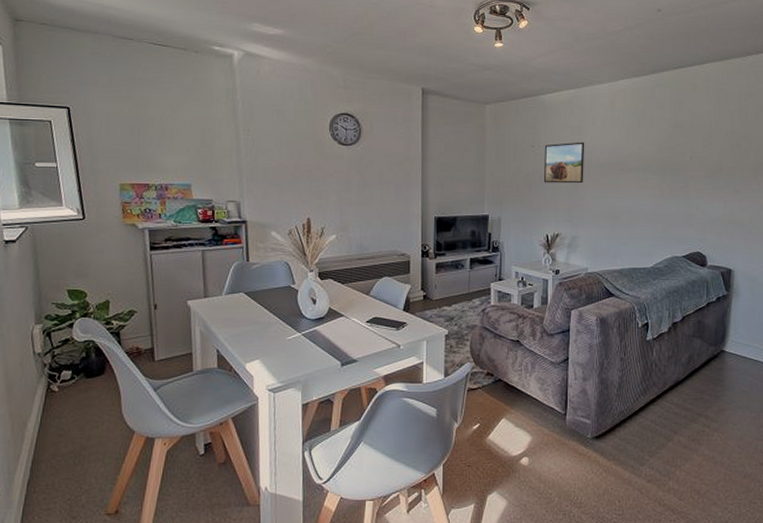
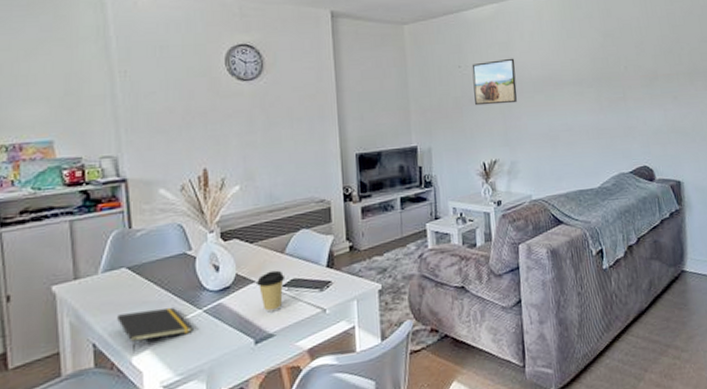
notepad: none [236,328,294,361] -> present [117,307,193,354]
coffee cup: none [346,308,369,342] -> present [257,270,286,313]

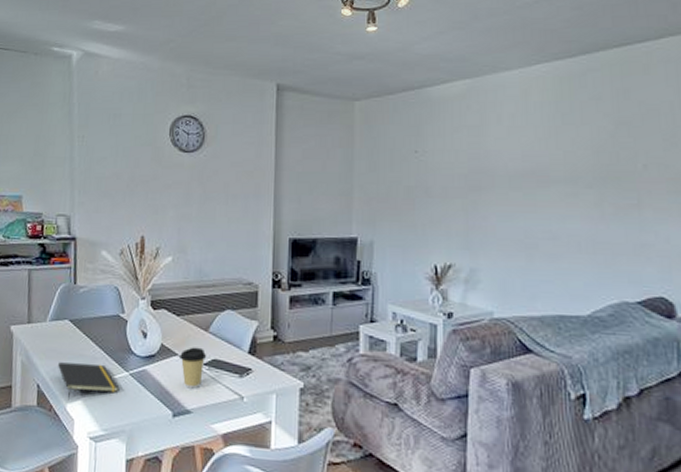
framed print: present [471,58,518,106] -> none [431,145,487,200]

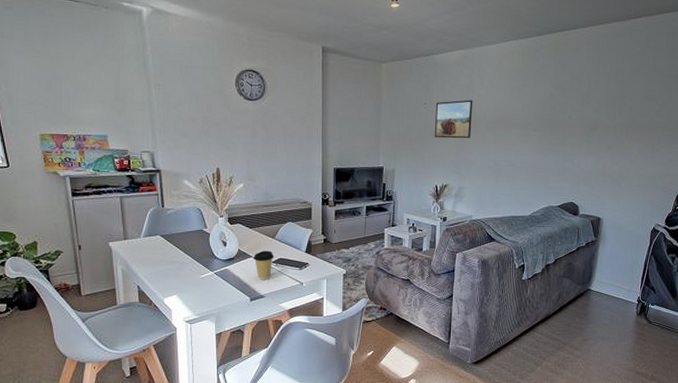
notepad: present [58,362,120,401] -> none [154,267,207,296]
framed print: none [431,145,487,200] -> present [435,100,473,139]

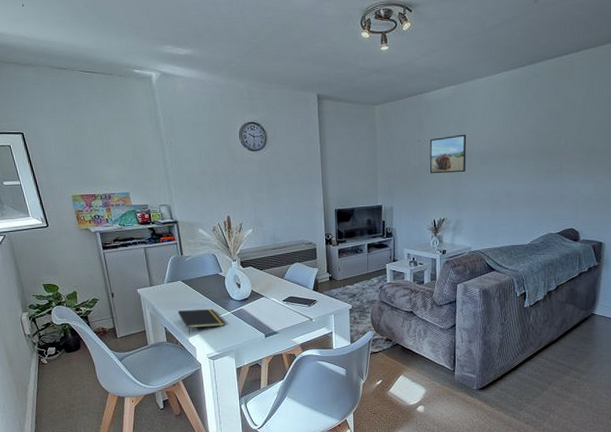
notepad: none [154,267,207,296] -> present [178,308,225,336]
coffee cup: present [253,250,275,280] -> none [266,290,285,318]

